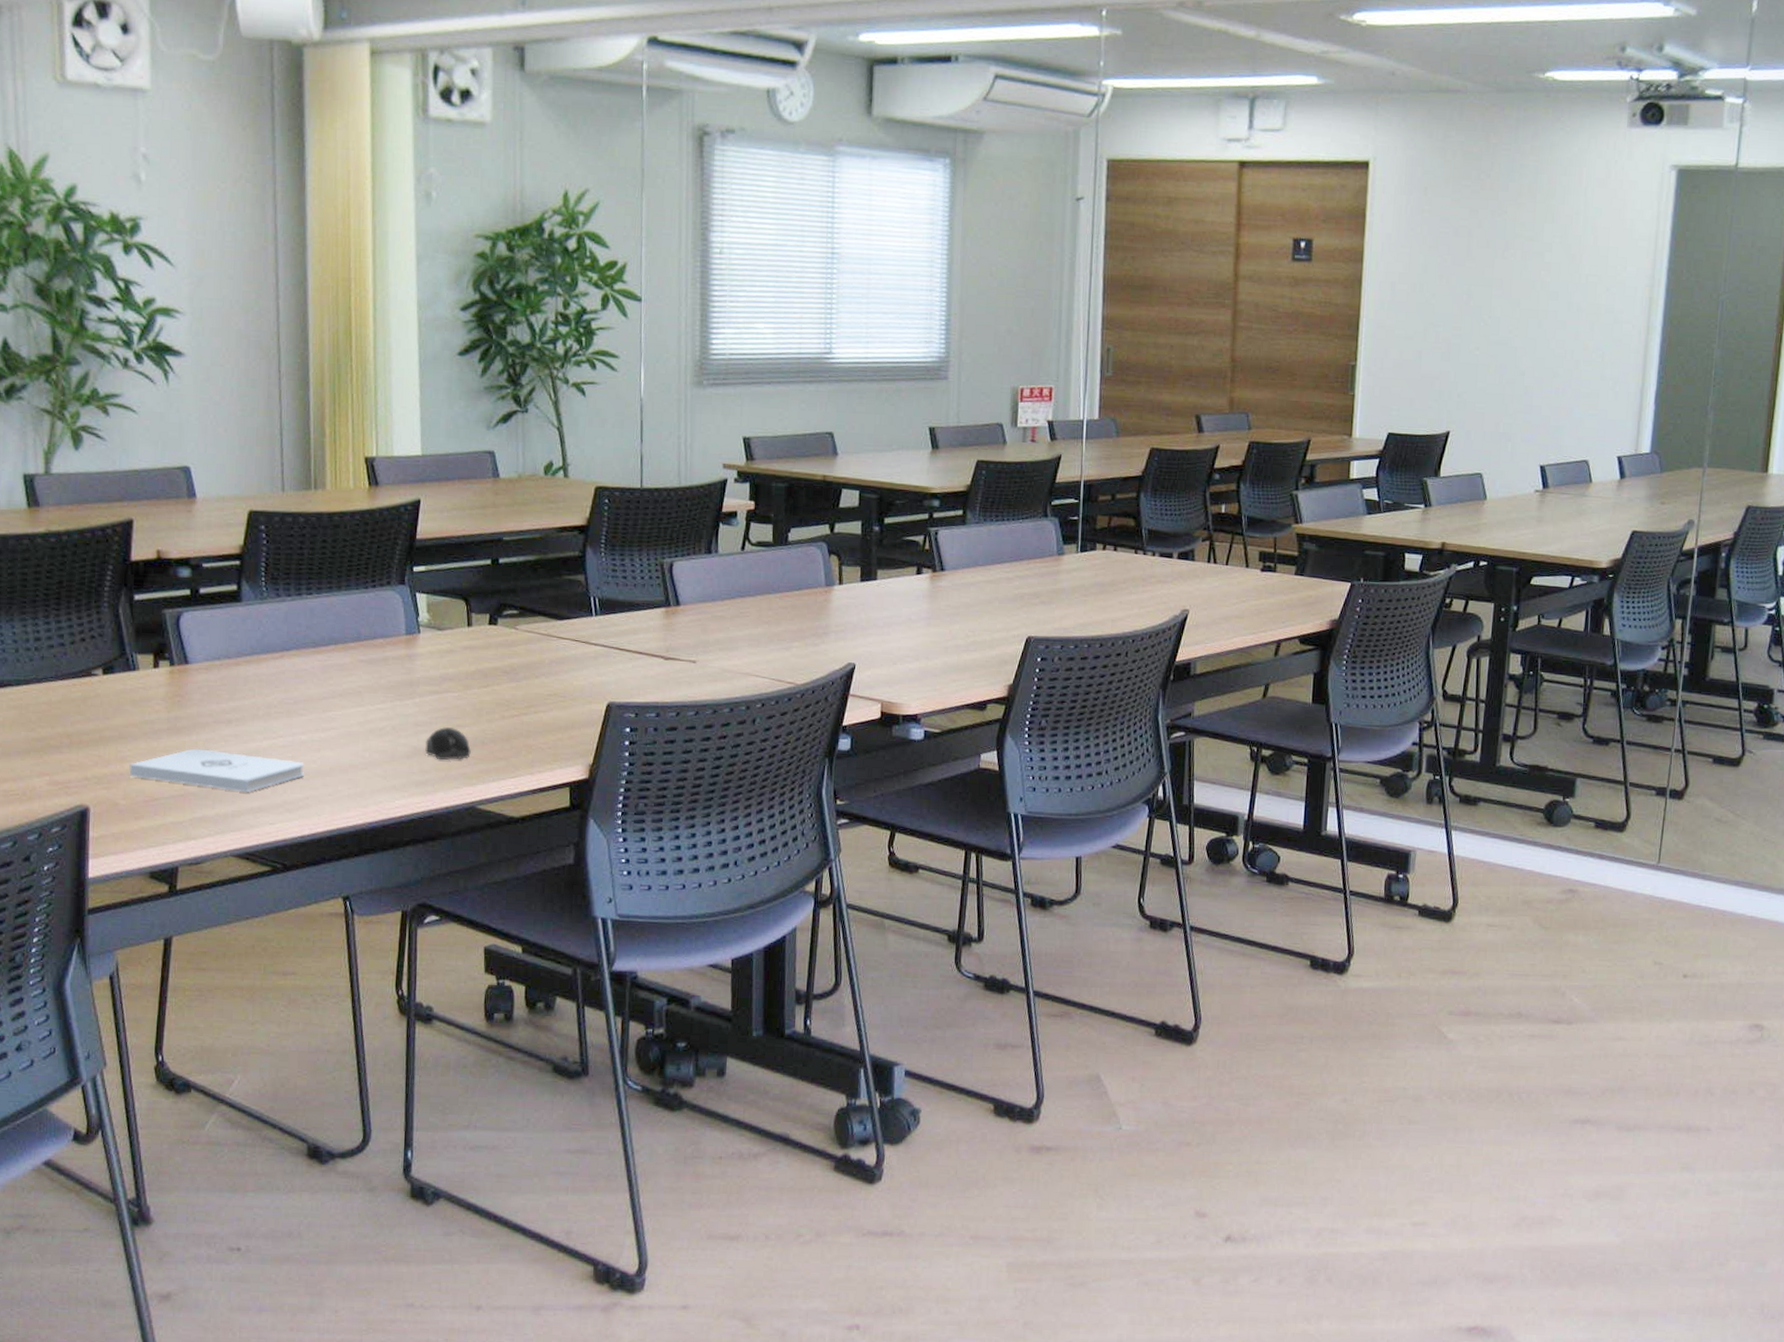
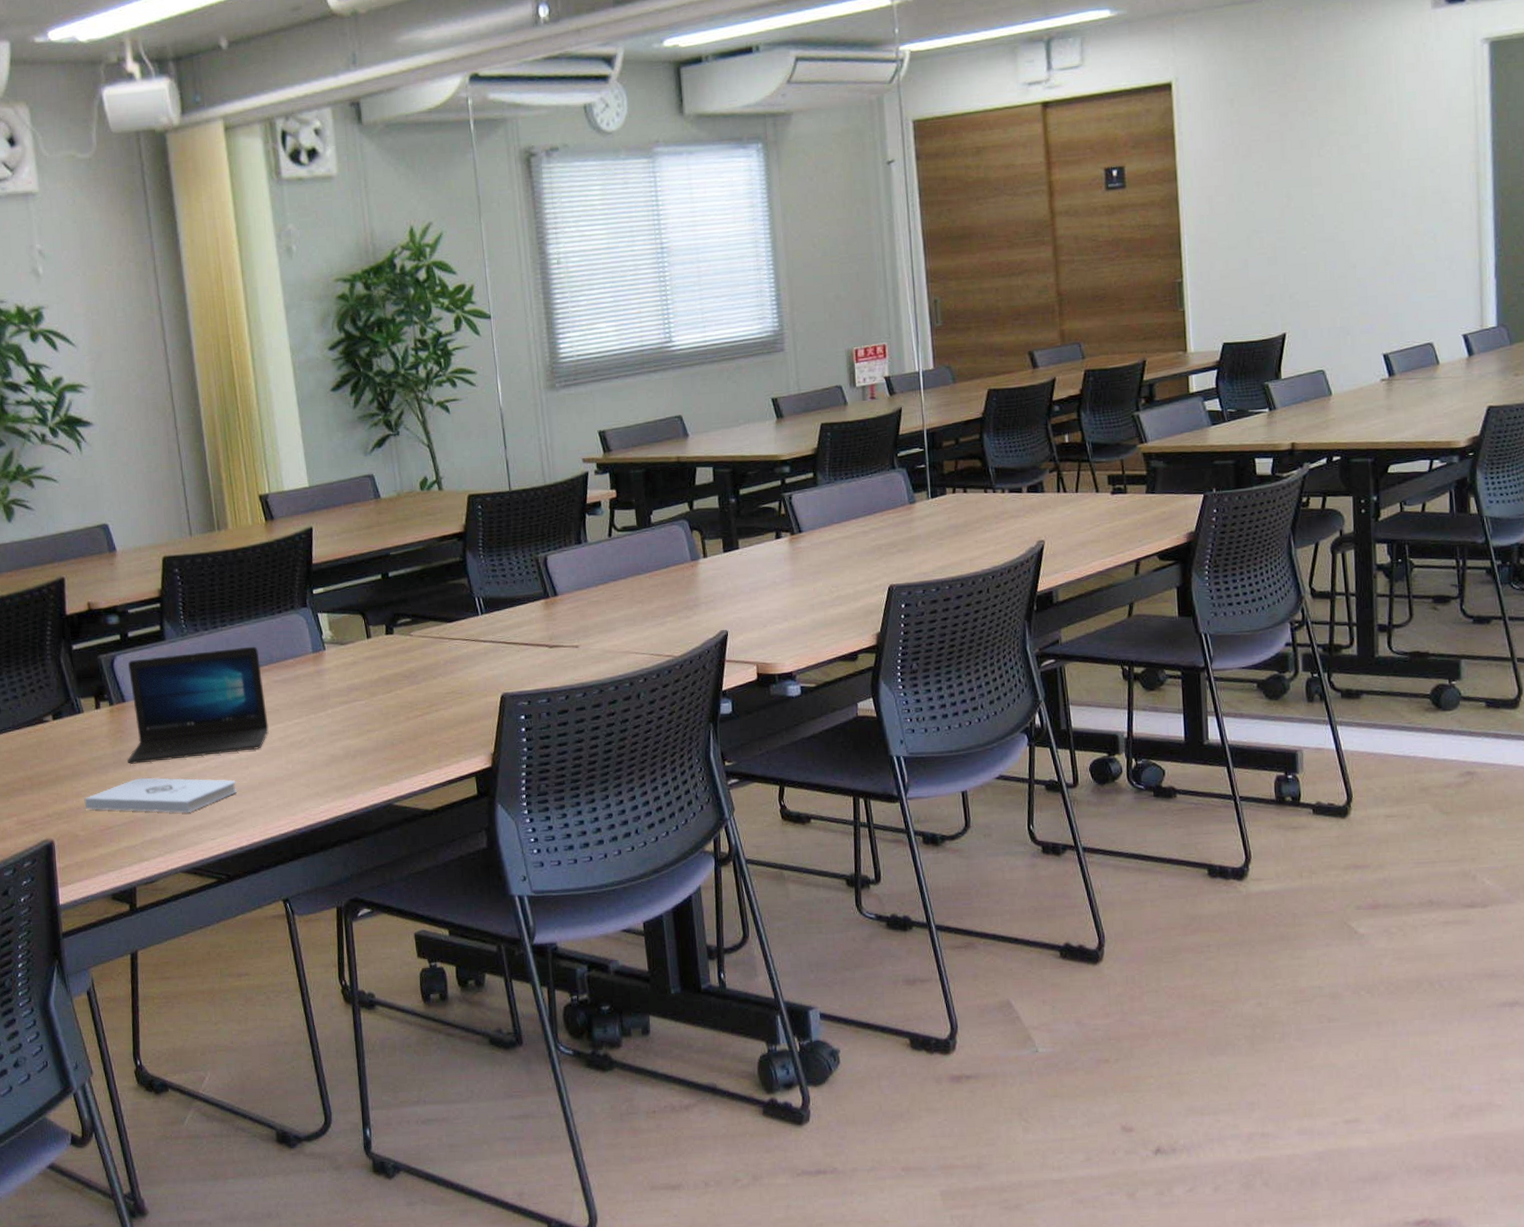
laptop: none [184,618,348,734] -> present [127,646,269,764]
computer mouse: present [425,727,472,761] -> none [341,733,384,765]

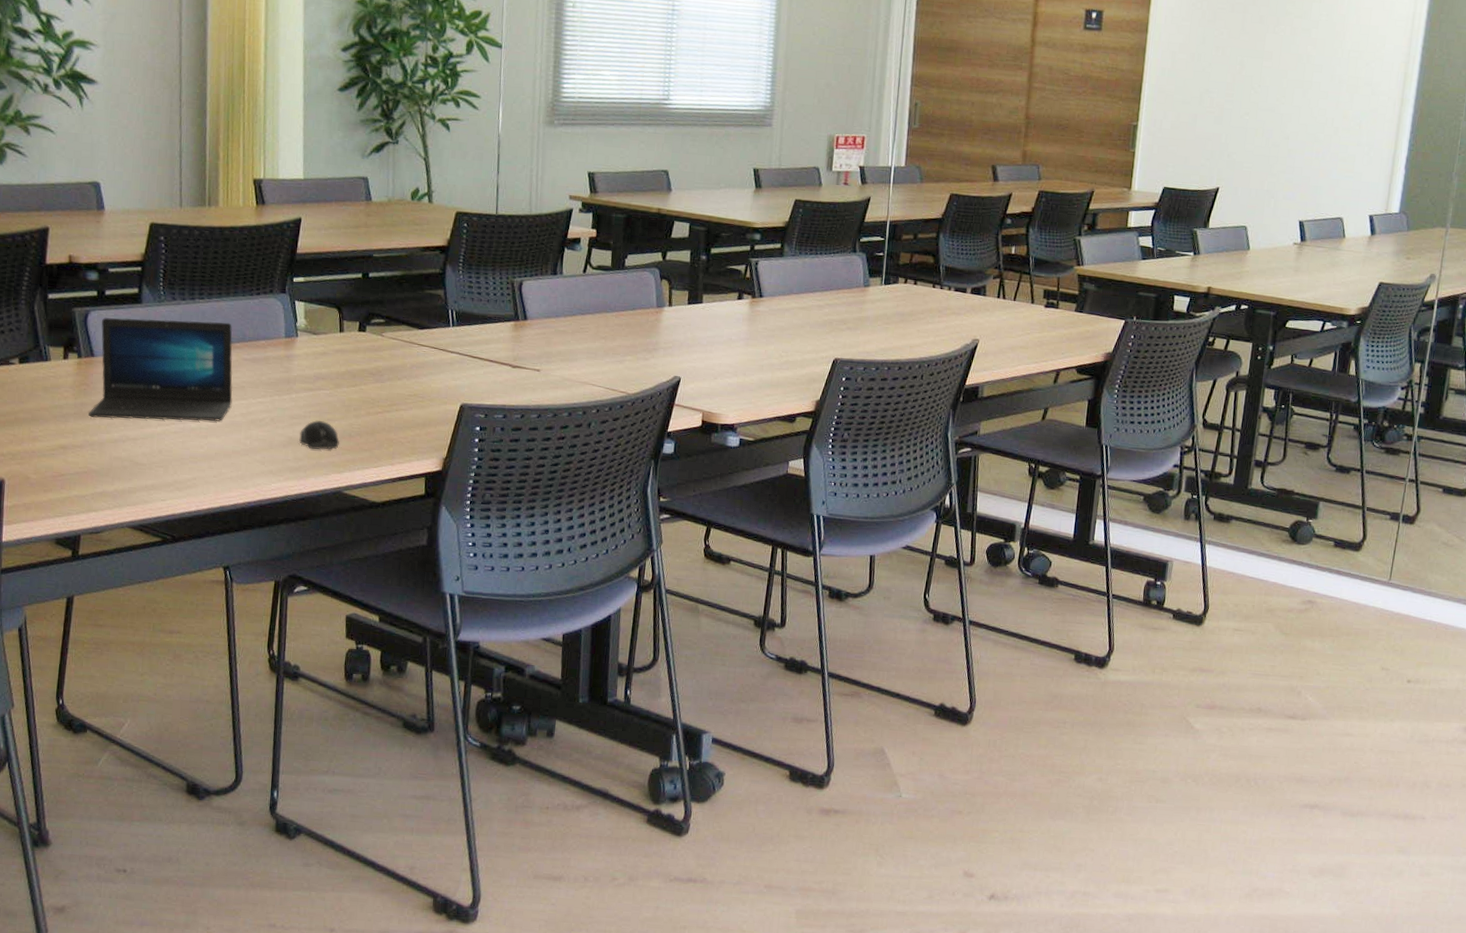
notepad: present [84,777,237,813] -> none [40,431,193,471]
computer mouse: none [341,733,384,765] -> present [299,420,340,450]

